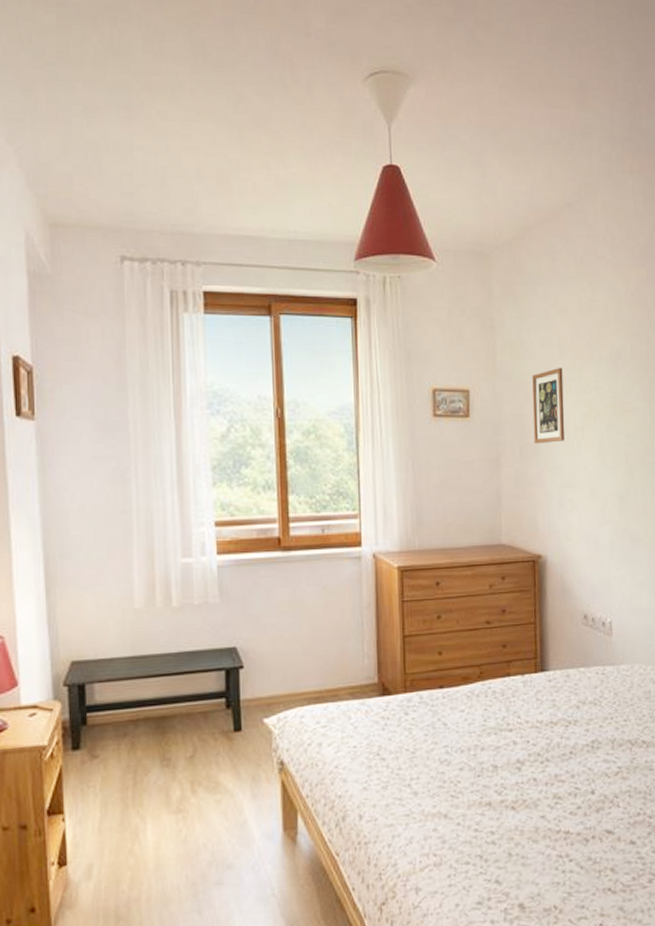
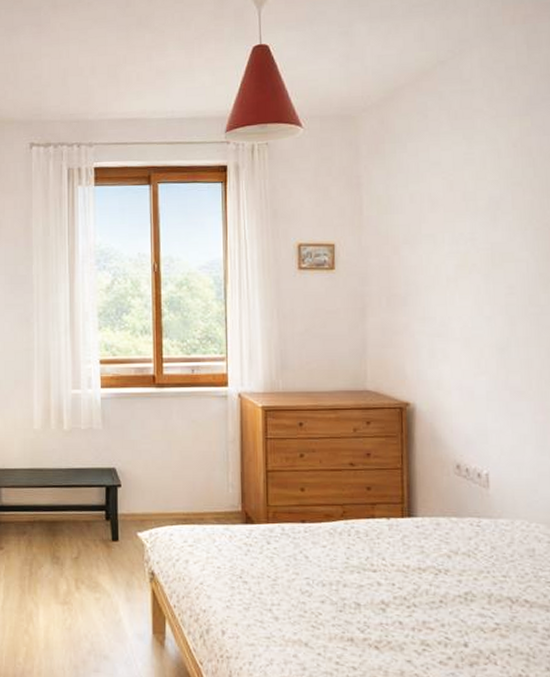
picture frame: present [532,367,565,444] -> none [401,219,436,295]

